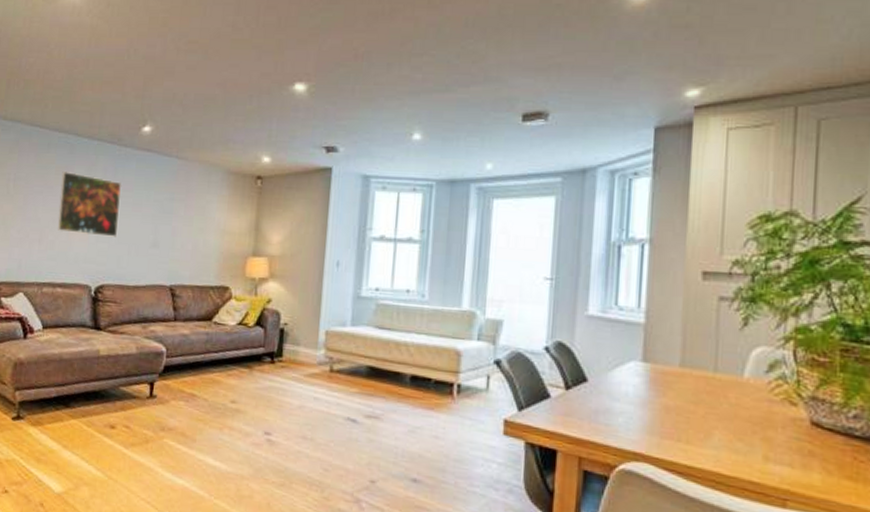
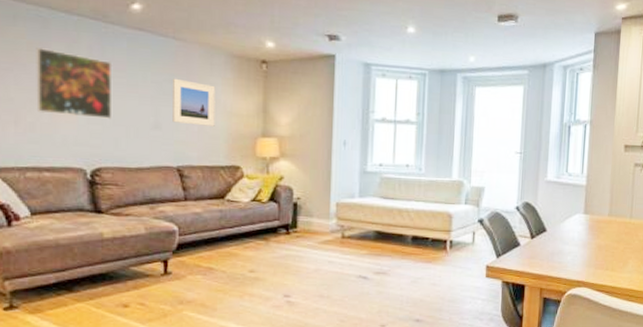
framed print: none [169,196,211,245] -> present [173,78,216,127]

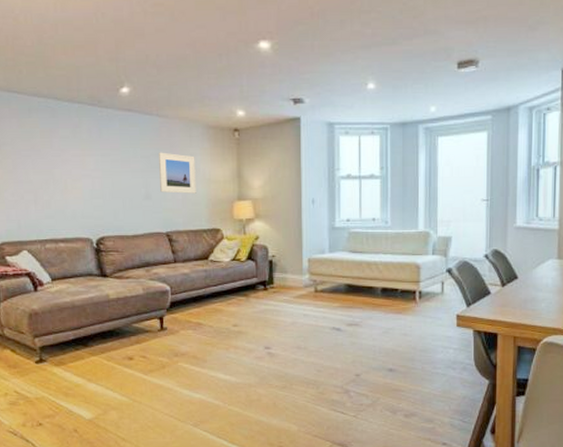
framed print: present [36,47,113,119] -> none [47,134,110,193]

